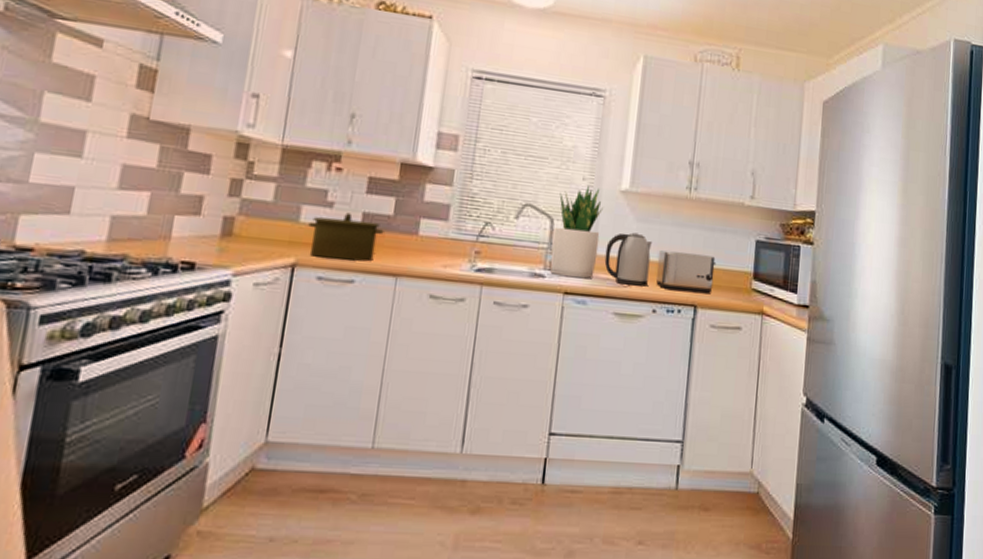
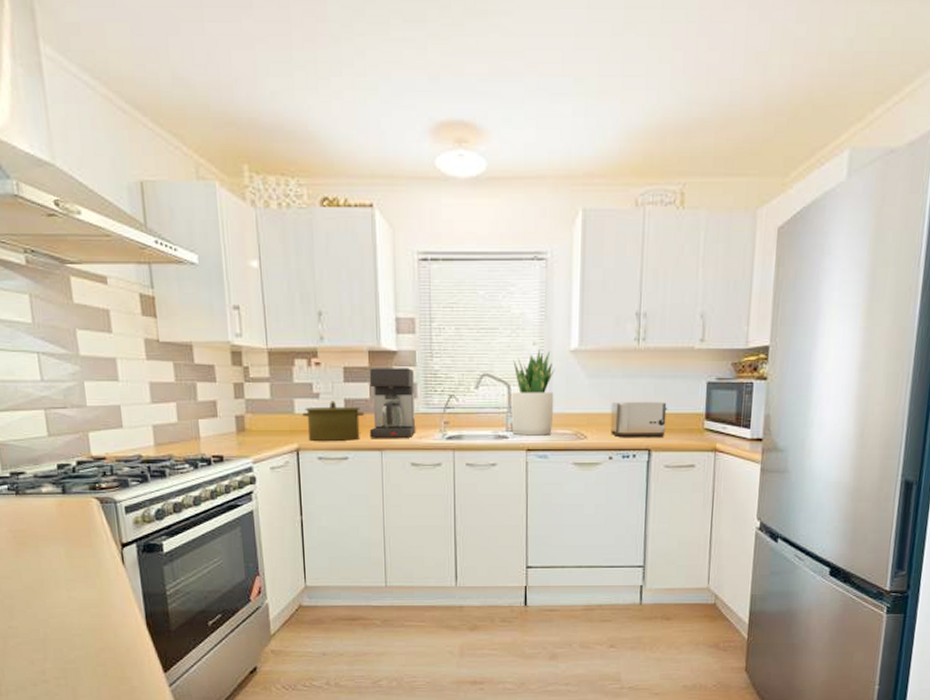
coffee maker: none [385,182,449,265] -> present [369,368,416,439]
kettle: present [604,232,652,287] -> none [561,388,604,437]

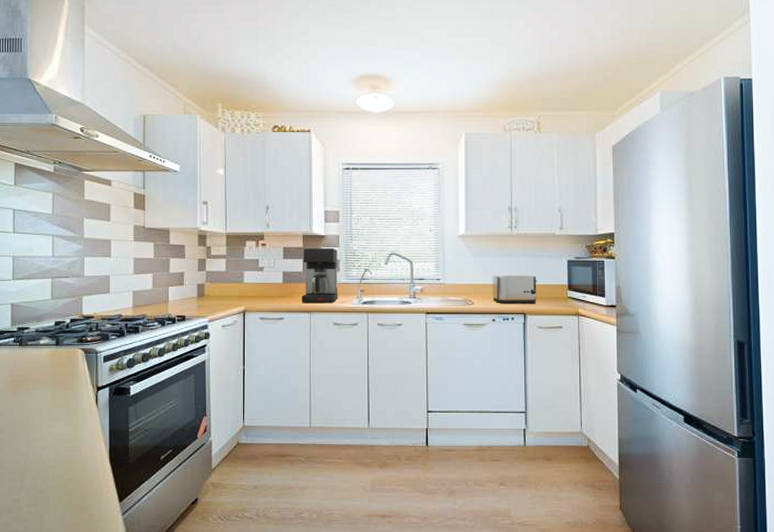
cooking pot: present [302,401,365,441] -> none [250,273,298,305]
planter: present [511,349,555,436] -> none [413,234,447,302]

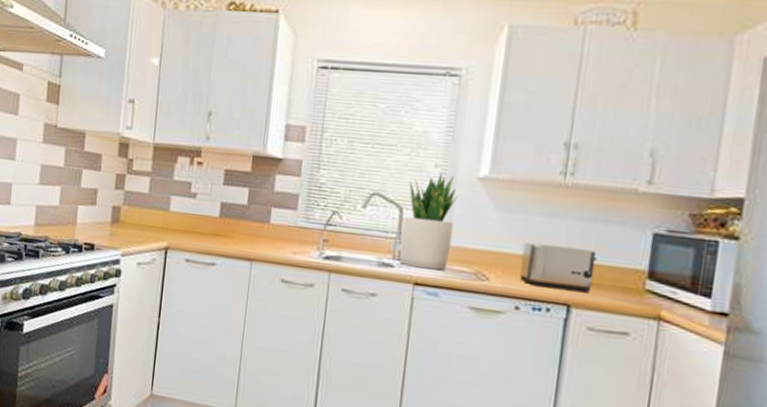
coffee maker: present [301,248,338,304] -> none [241,173,298,252]
planter: none [413,234,447,302] -> present [399,172,458,270]

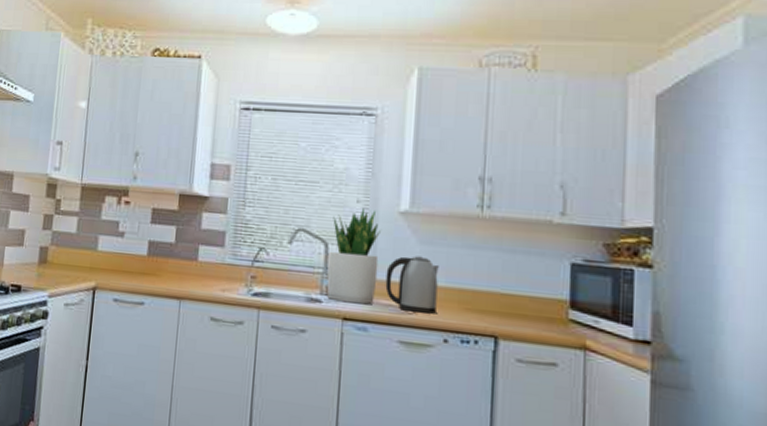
kettle: none [459,222,516,281] -> present [385,256,439,314]
toaster: present [519,241,598,293] -> none [445,274,520,324]

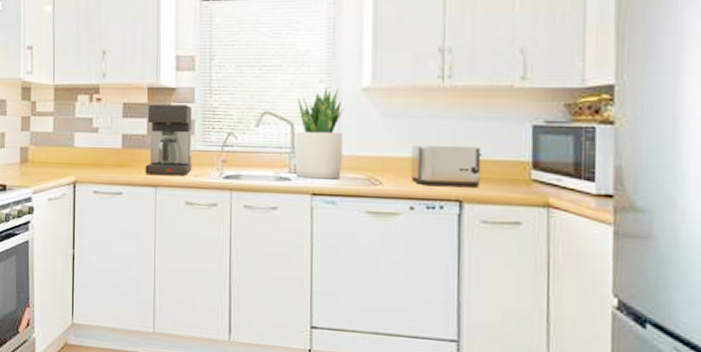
coffee maker: none [169,212,224,289] -> present [145,104,192,175]
kettle: present [385,256,439,314] -> none [351,129,402,184]
toaster: none [445,274,520,324] -> present [410,144,483,188]

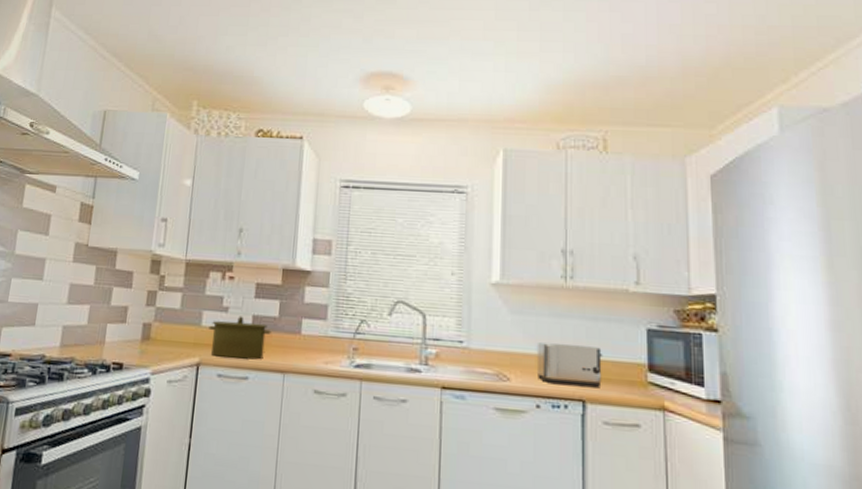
cooking pot: none [81,135,141,176] -> present [209,316,271,360]
coffee maker: present [145,104,192,175] -> none [273,286,326,362]
planter: present [294,87,344,180] -> none [425,279,474,373]

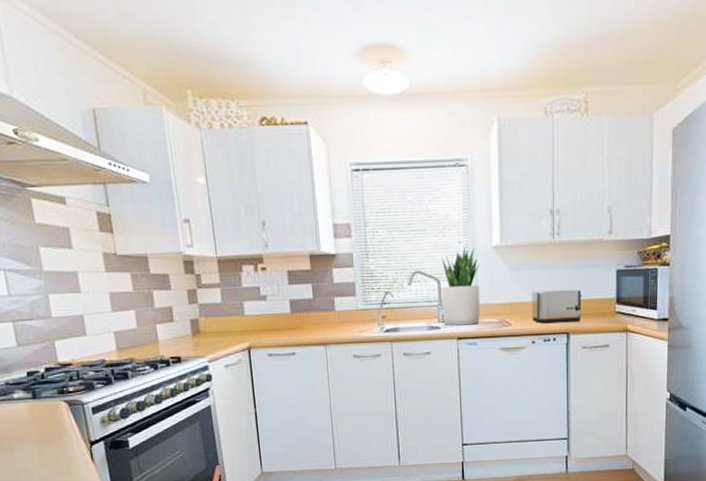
cooking pot: present [209,316,271,360] -> none [252,302,309,339]
planter: none [425,279,474,373] -> present [441,247,481,326]

